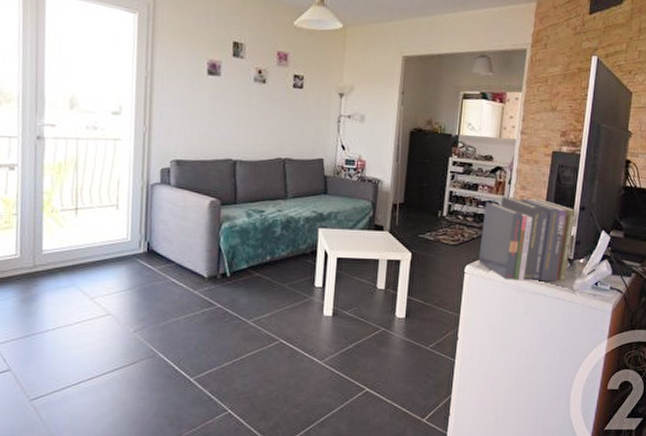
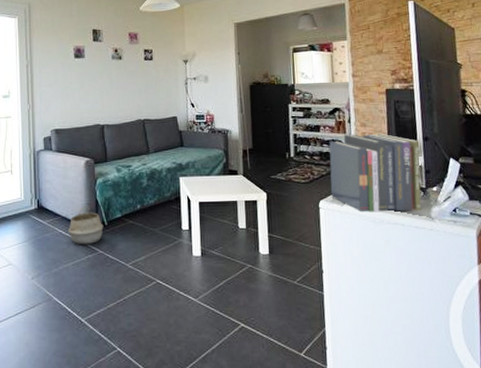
woven basket: none [183,253,226,298] -> present [68,206,104,245]

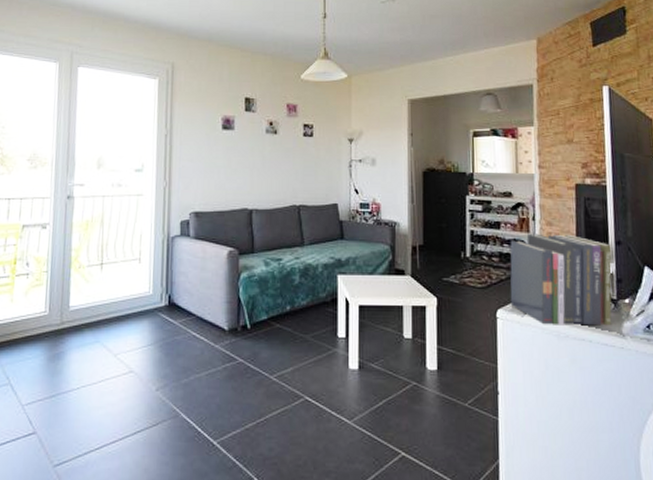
woven basket: present [68,206,104,245] -> none [204,305,246,352]

